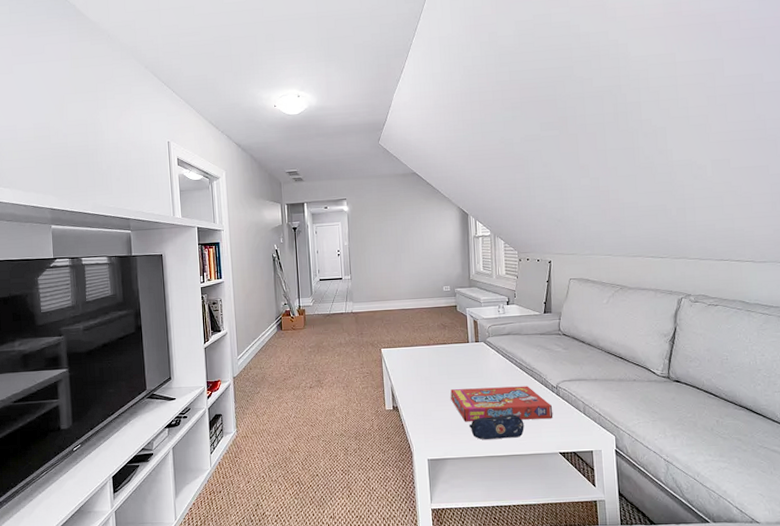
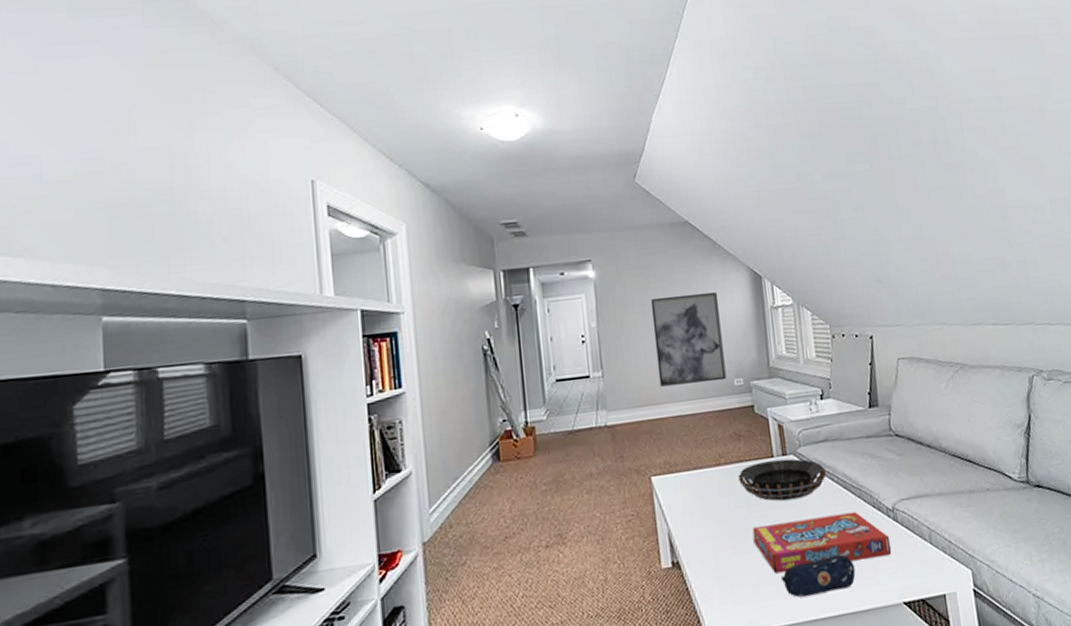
wall art: none [386,225,438,288] -> present [650,293,727,387]
decorative bowl: none [442,344,508,374] -> present [738,458,827,502]

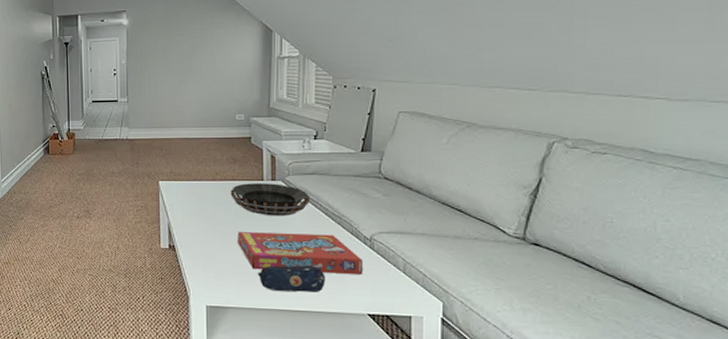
wall art: present [650,293,727,387] -> none [171,42,230,115]

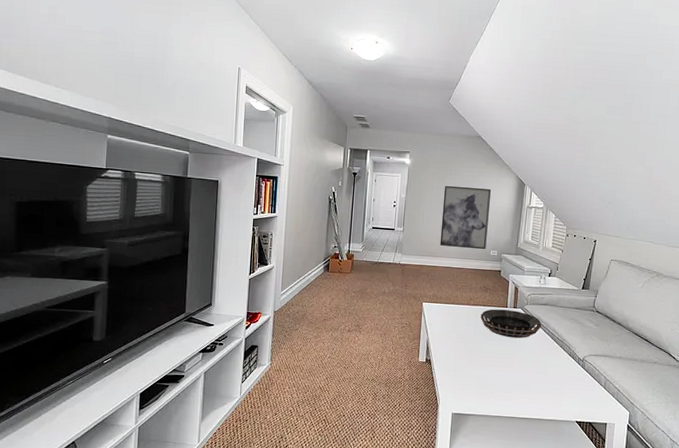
wall art: none [171,42,230,115] -> present [439,185,491,250]
snack box: present [237,232,364,274] -> none [482,350,576,389]
pencil case: present [257,265,326,293] -> none [495,379,548,403]

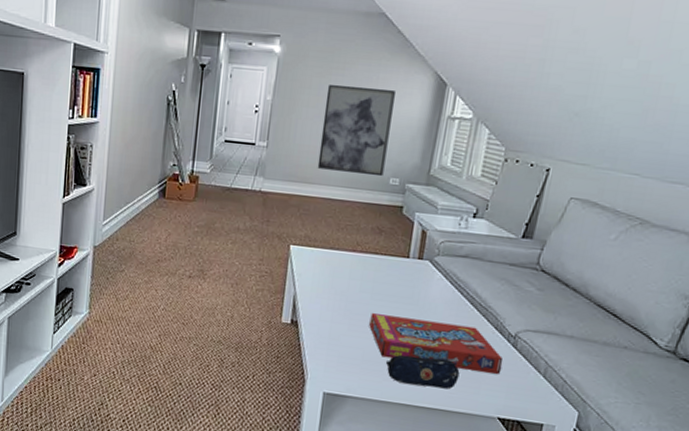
decorative bowl: present [480,309,542,339] -> none [369,258,459,302]
snack box: none [482,350,576,389] -> present [369,313,503,374]
pencil case: none [495,379,548,403] -> present [385,354,460,390]

